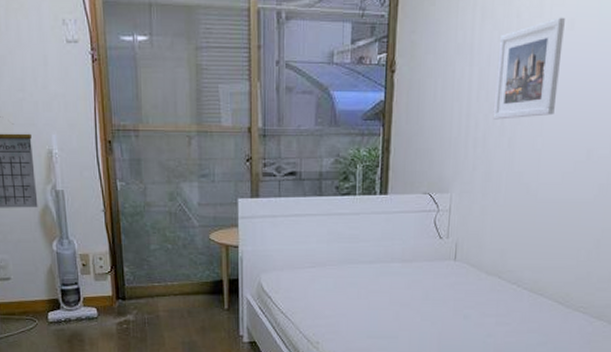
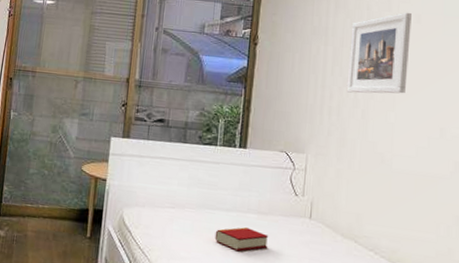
book: none [359,278,414,303] -> present [214,227,269,252]

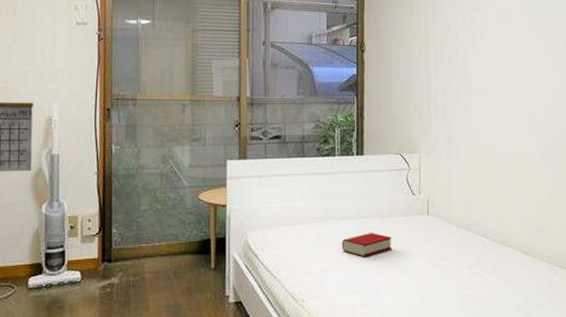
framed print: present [346,12,412,94] -> none [448,11,500,91]

